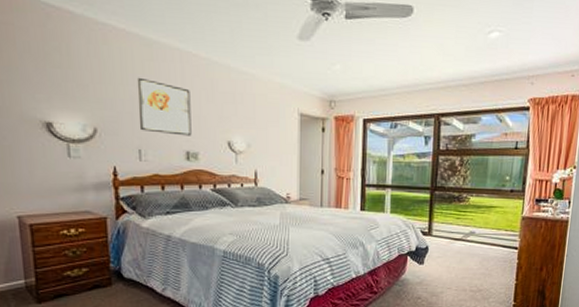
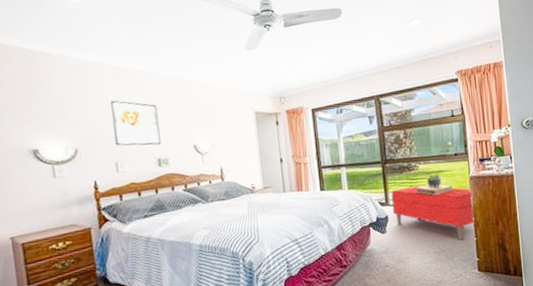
bench: none [434,219,520,281] -> present [391,185,474,240]
decorative urn: none [462,209,502,231] -> present [416,174,453,195]

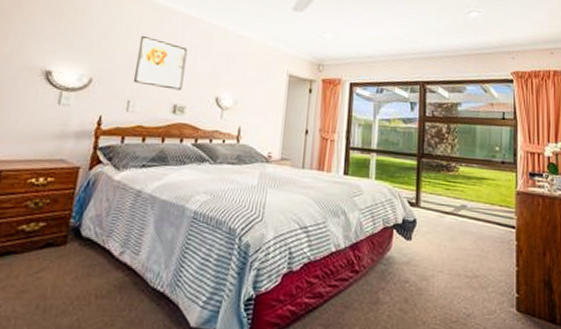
bench: present [391,185,474,240] -> none [422,190,517,267]
decorative urn: present [416,174,453,195] -> none [452,180,496,206]

